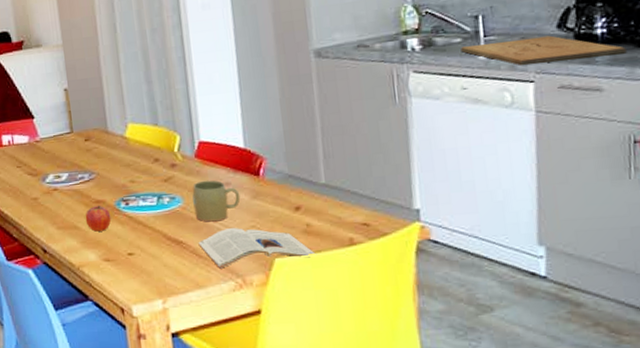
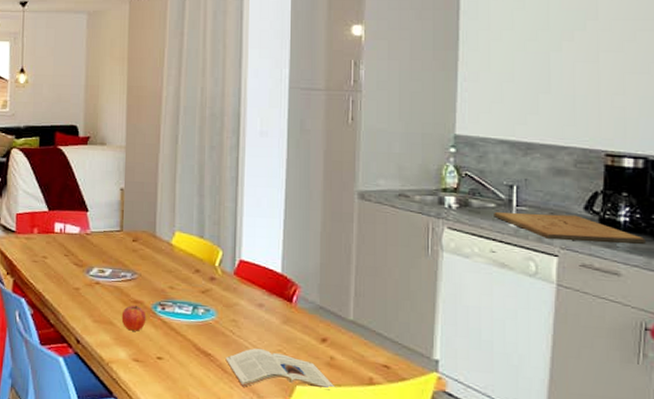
mug: present [192,180,241,222] -> none [226,298,272,340]

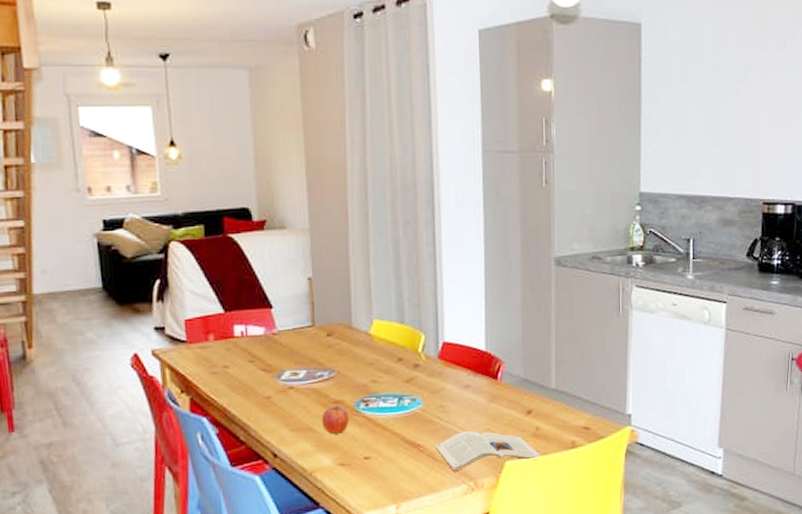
cutting board: present [494,212,646,244] -> none [674,262,793,288]

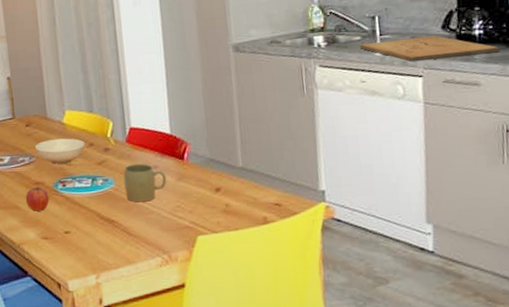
bowl: none [336,351,393,381] -> present [35,138,85,164]
mug: none [433,382,478,425] -> present [123,163,167,203]
magazine: present [435,430,543,472] -> none [129,207,235,246]
cutting board: none [674,262,793,288] -> present [360,35,500,63]

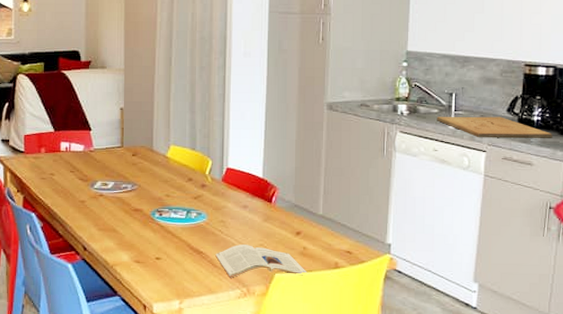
fruit: present [25,186,50,211] -> none [123,213,146,236]
bowl: present [35,138,85,164] -> none [139,171,185,194]
mug: present [123,163,167,203] -> none [215,201,254,238]
magazine: none [129,207,235,246] -> present [215,244,309,278]

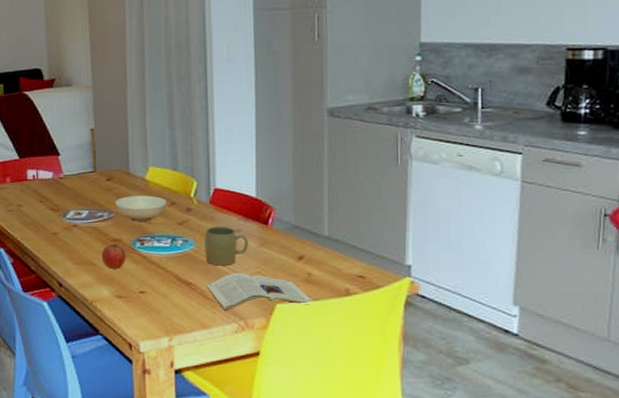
fruit: none [123,213,146,236] -> present [101,243,126,269]
bowl: none [139,171,185,194] -> present [115,195,167,222]
mug: none [215,201,254,238] -> present [204,226,249,266]
cutting board: present [437,116,552,139] -> none [460,112,605,139]

